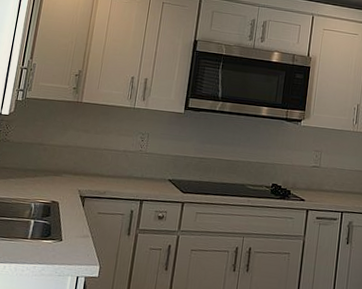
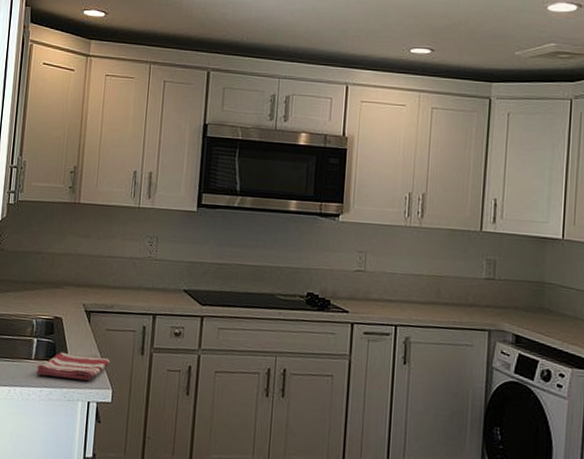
dish towel: none [31,232,100,258] -> present [36,352,111,381]

